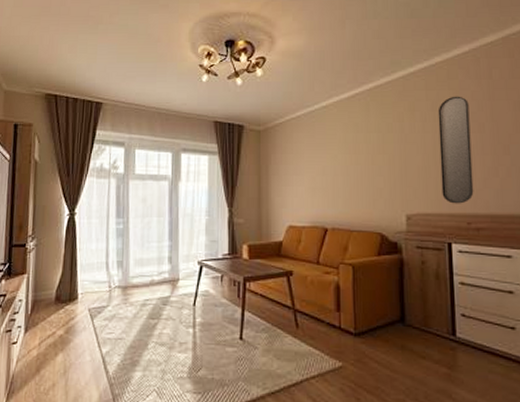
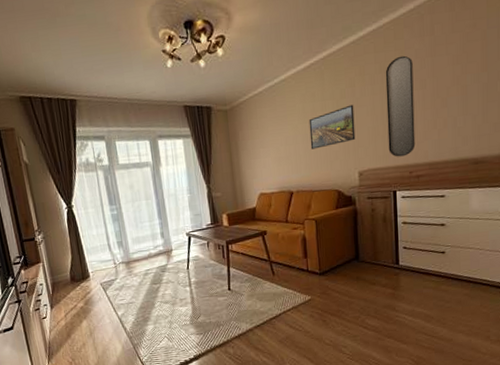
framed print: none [350,140,403,183] -> present [309,104,356,149]

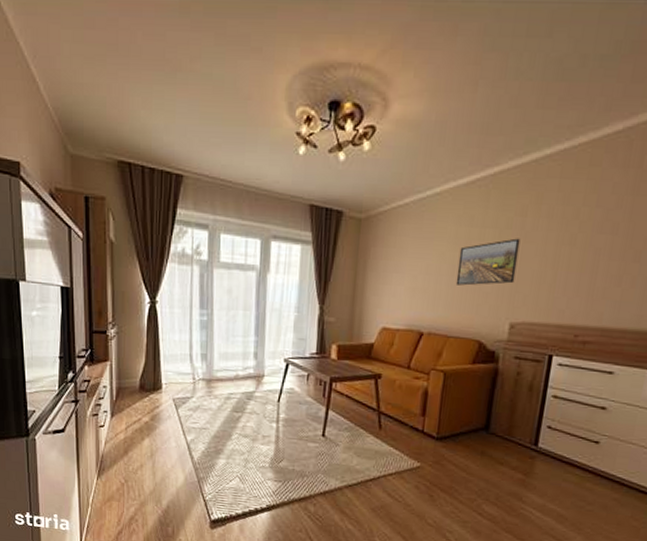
home mirror: present [385,55,416,157] -> none [553,187,608,315]

